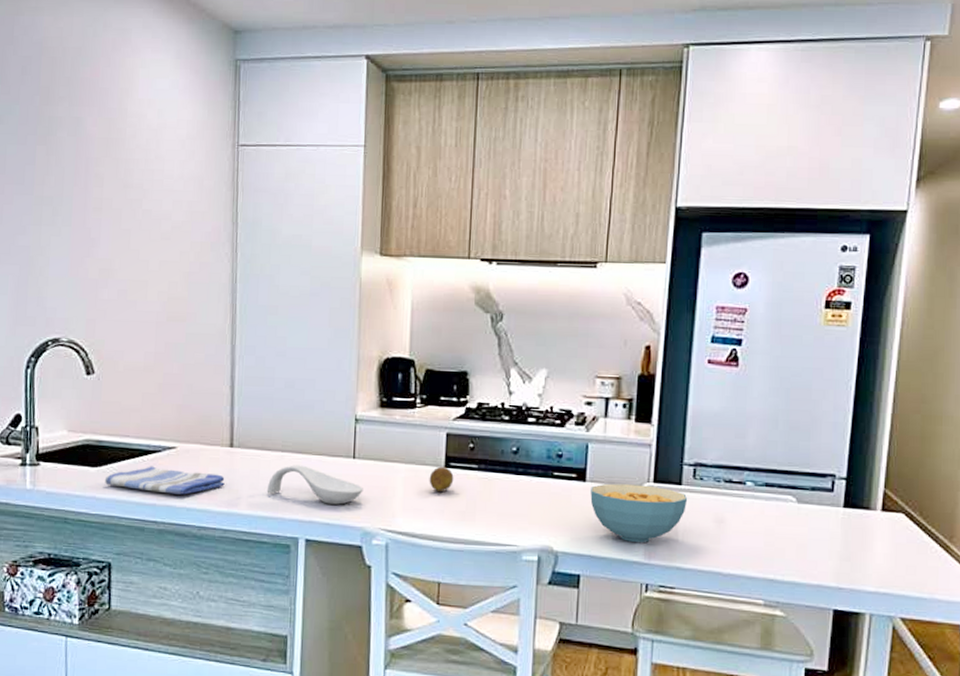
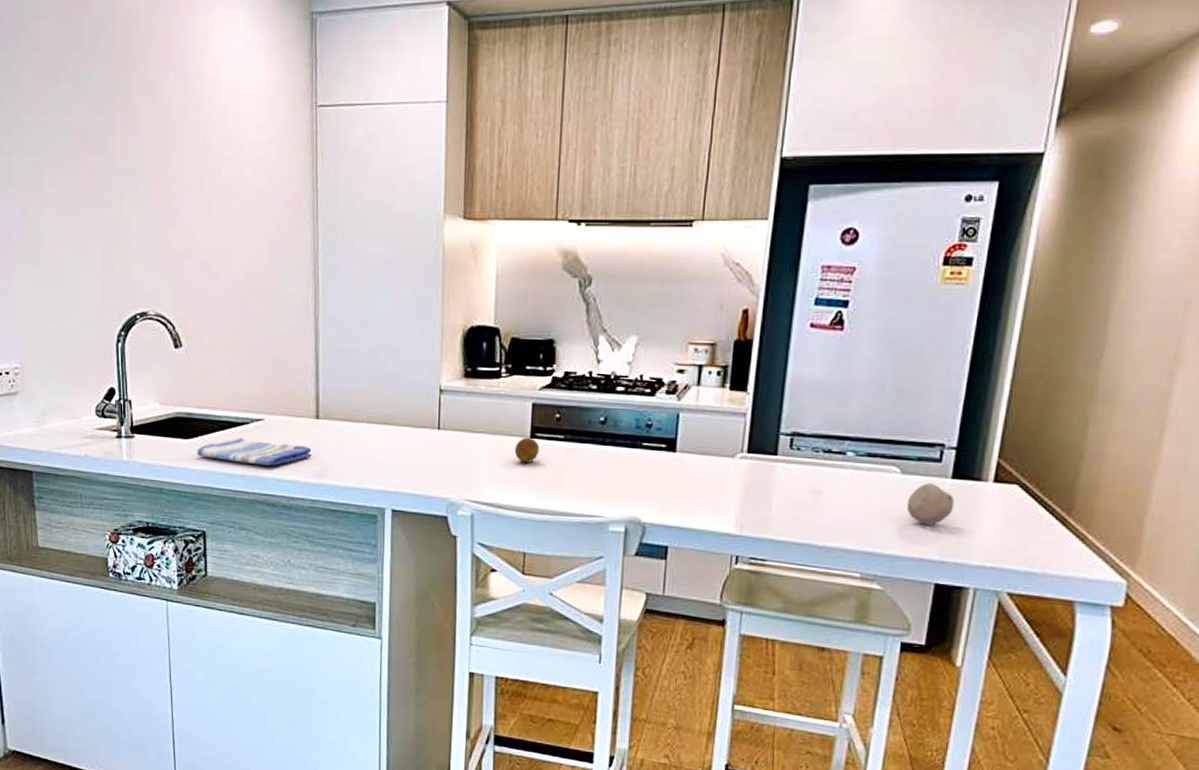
spoon rest: present [266,465,363,505] -> none [353,436,448,476]
cereal bowl: present [590,483,688,543] -> none [680,454,783,515]
fruit: none [803,512,847,553] -> present [906,483,955,525]

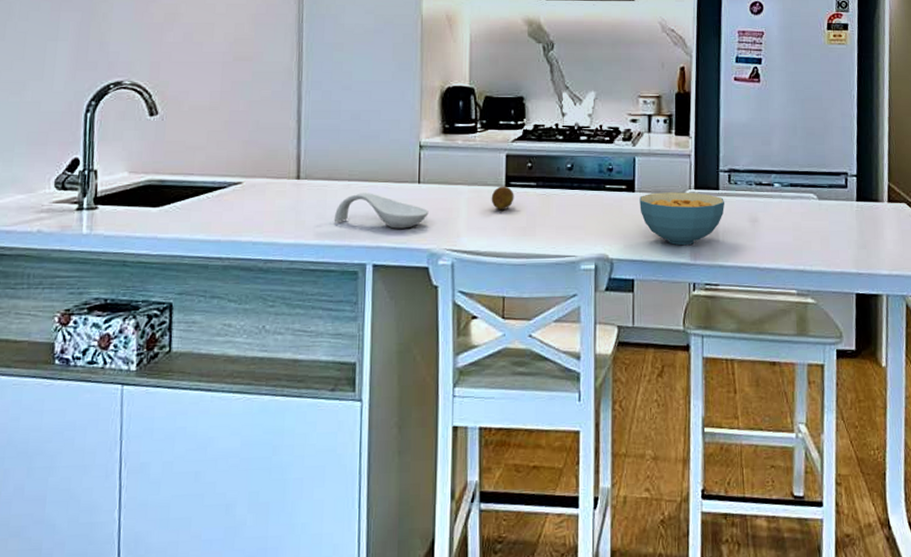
dish towel: present [196,438,312,466] -> none [167,202,292,229]
spoon rest: none [353,436,448,476] -> present [334,193,429,229]
cereal bowl: none [680,454,783,515] -> present [639,192,725,246]
fruit: present [906,483,955,525] -> none [825,206,862,243]

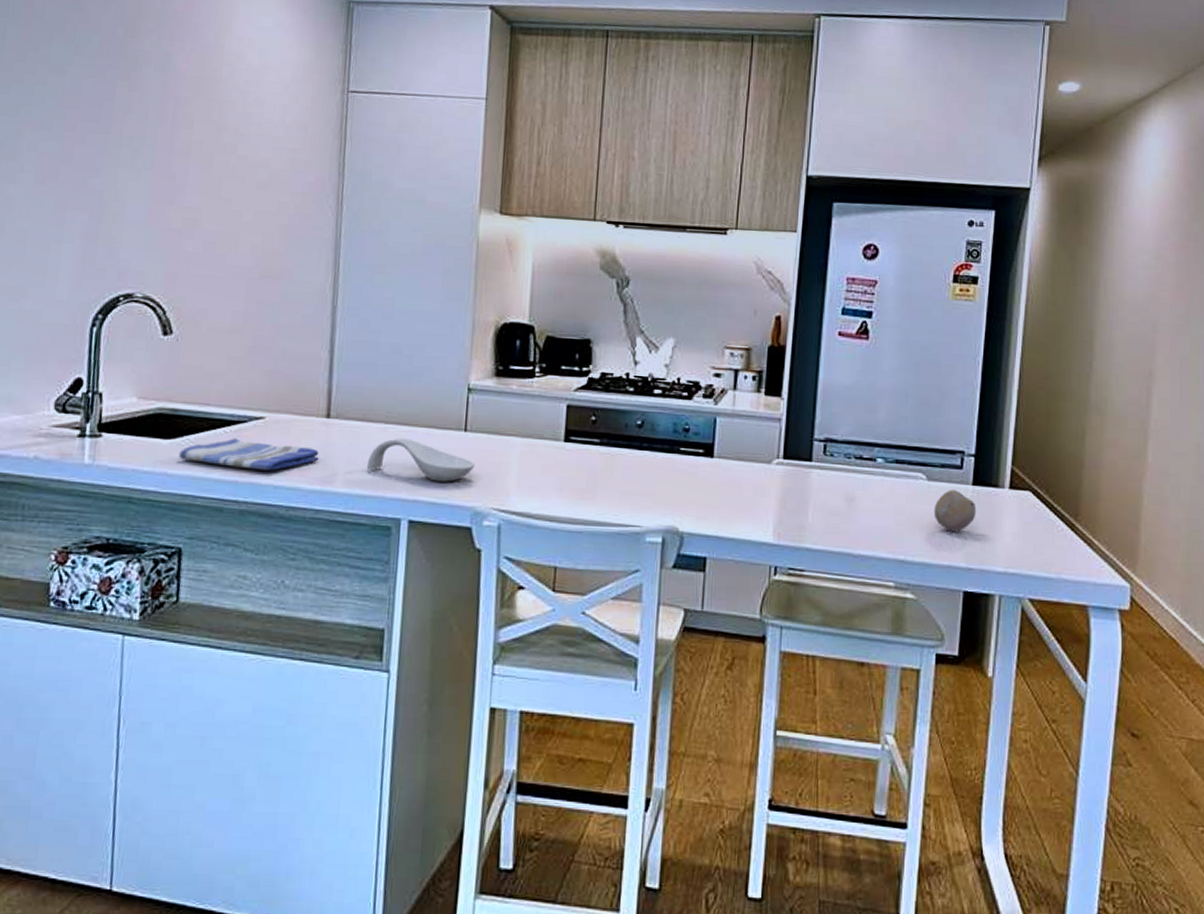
dish towel: none [167,202,292,229] -> present [178,438,319,471]
fruit: present [491,186,514,209] -> none [547,440,574,468]
cereal bowl: present [639,192,725,246] -> none [718,459,818,523]
fruit: none [825,206,862,243] -> present [933,490,977,532]

